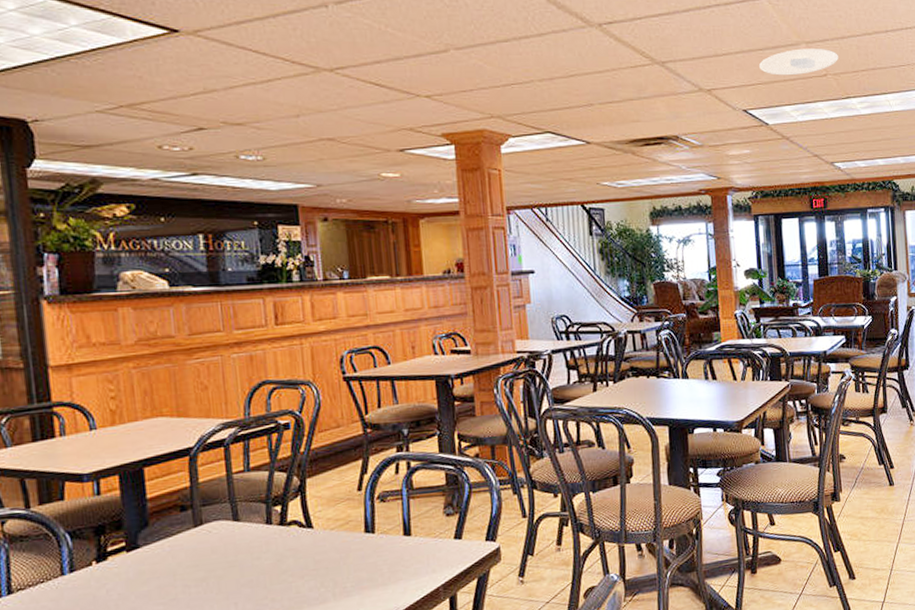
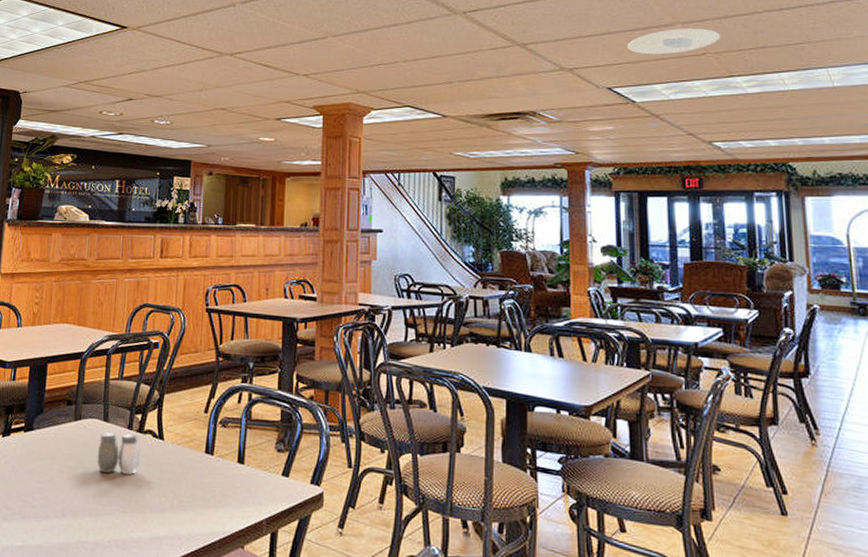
salt and pepper shaker: none [231,528,288,577] -> present [97,432,141,475]

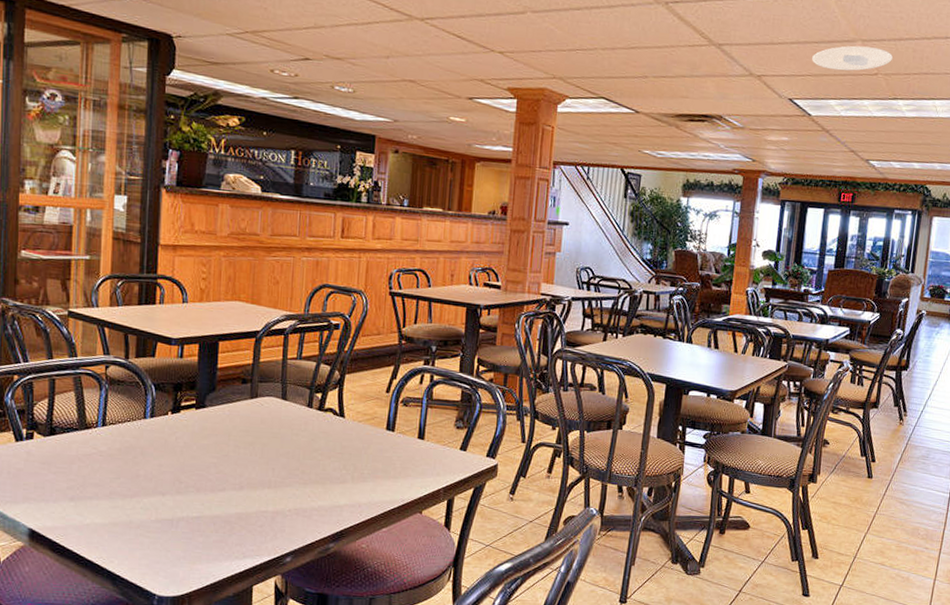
salt and pepper shaker: present [97,432,141,475] -> none [275,410,321,450]

